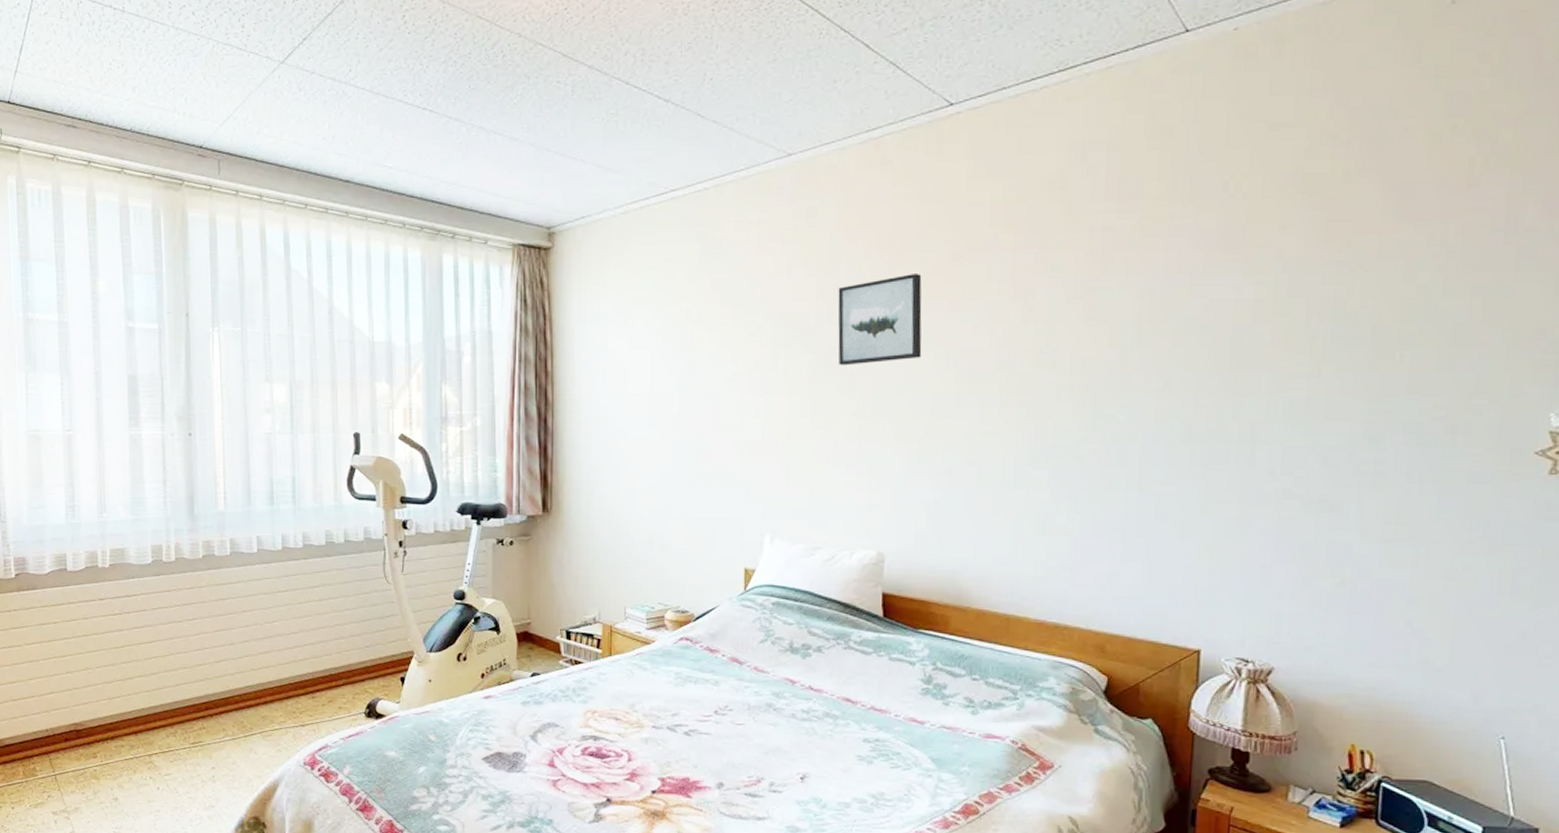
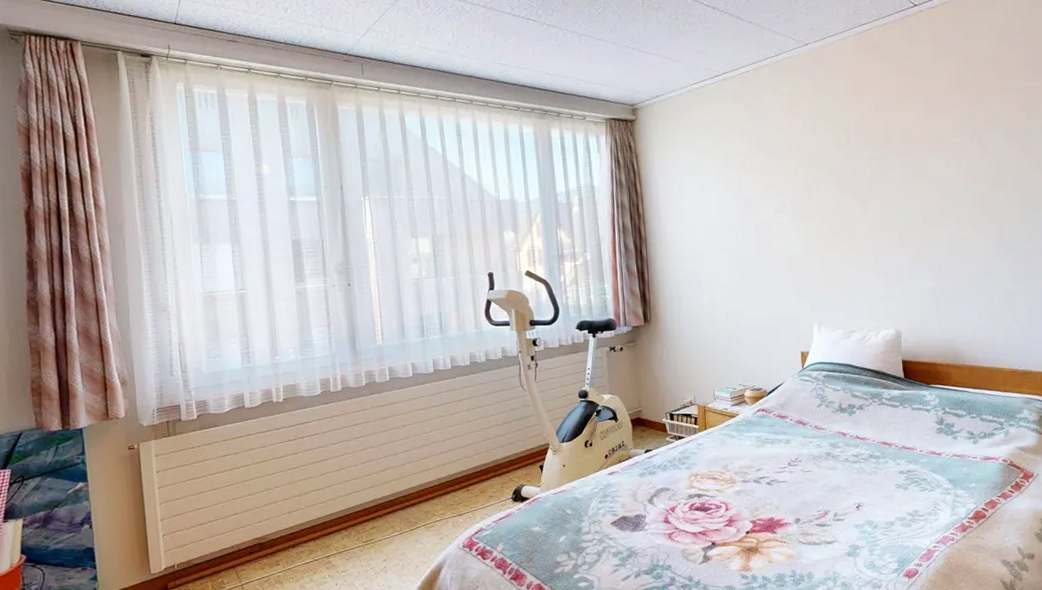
wall art: present [838,274,922,366] -> none [850,126,913,195]

